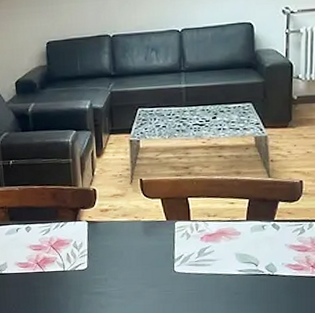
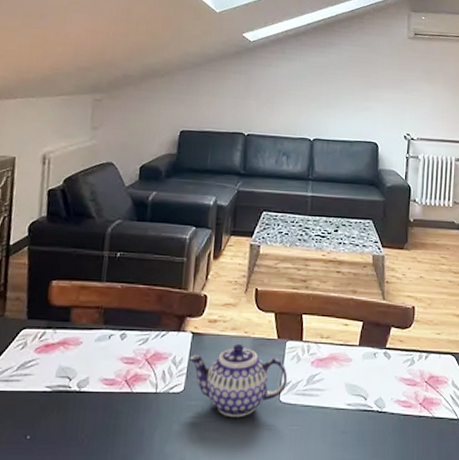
teapot: none [88,227,180,287] -> present [189,343,288,418]

